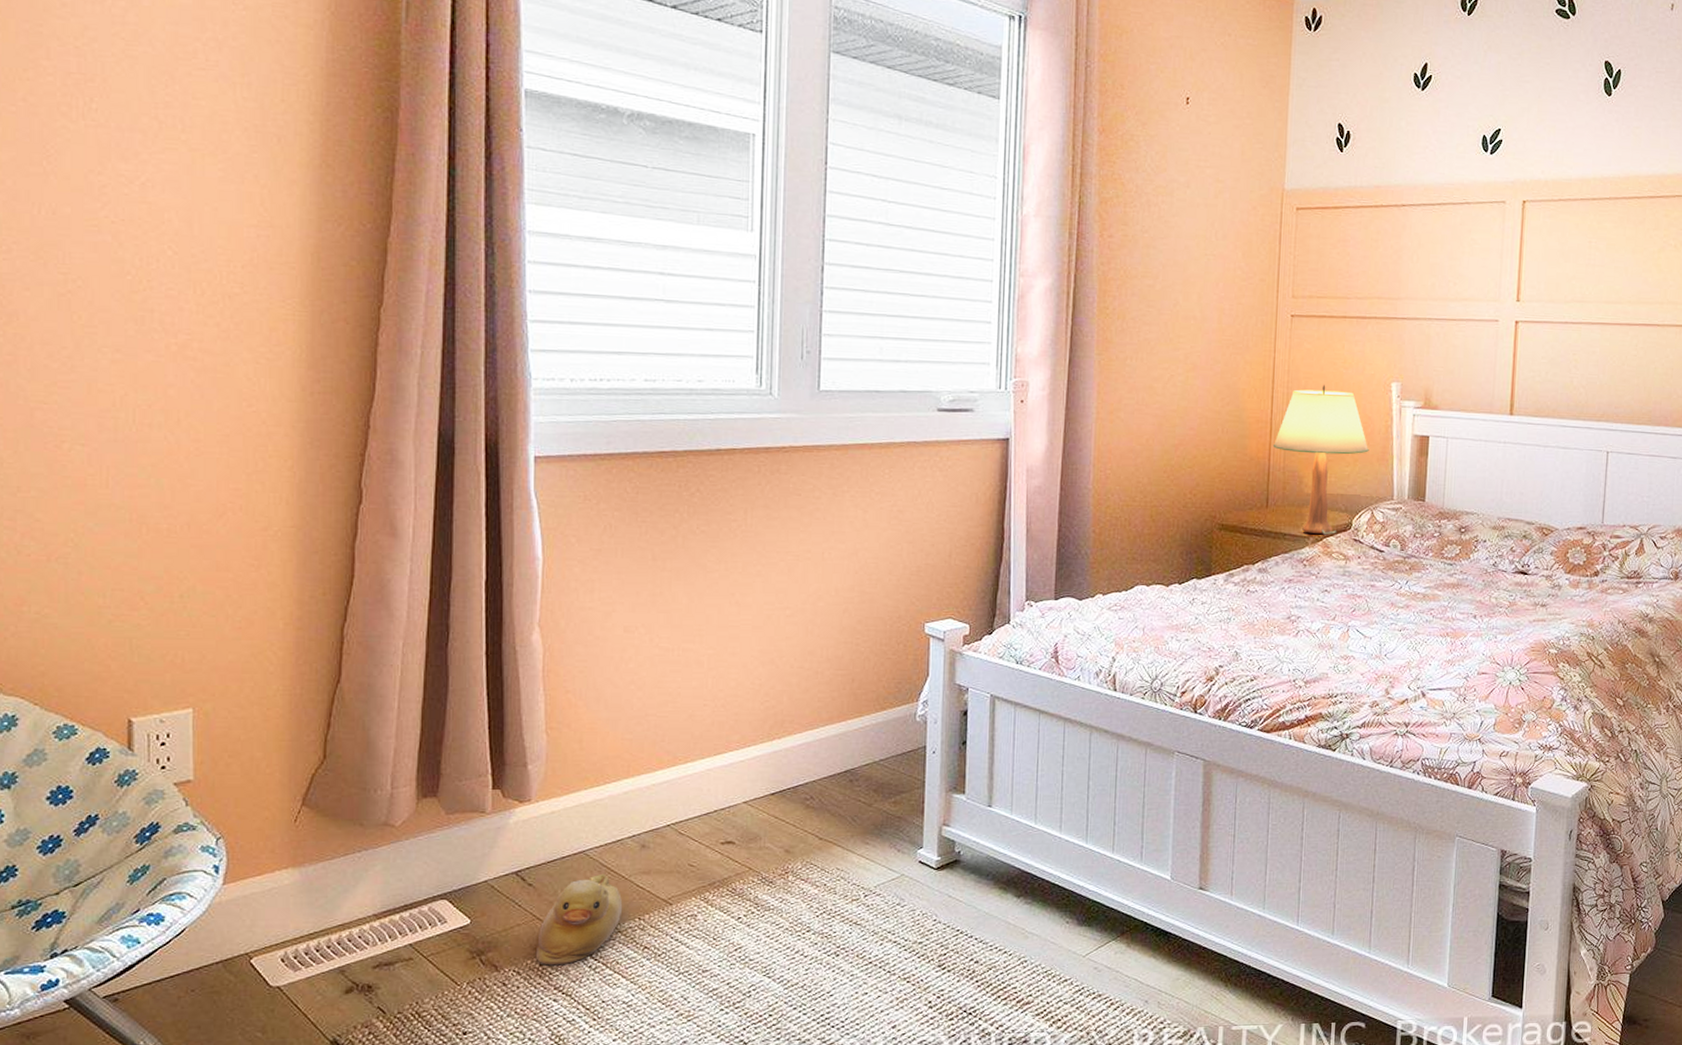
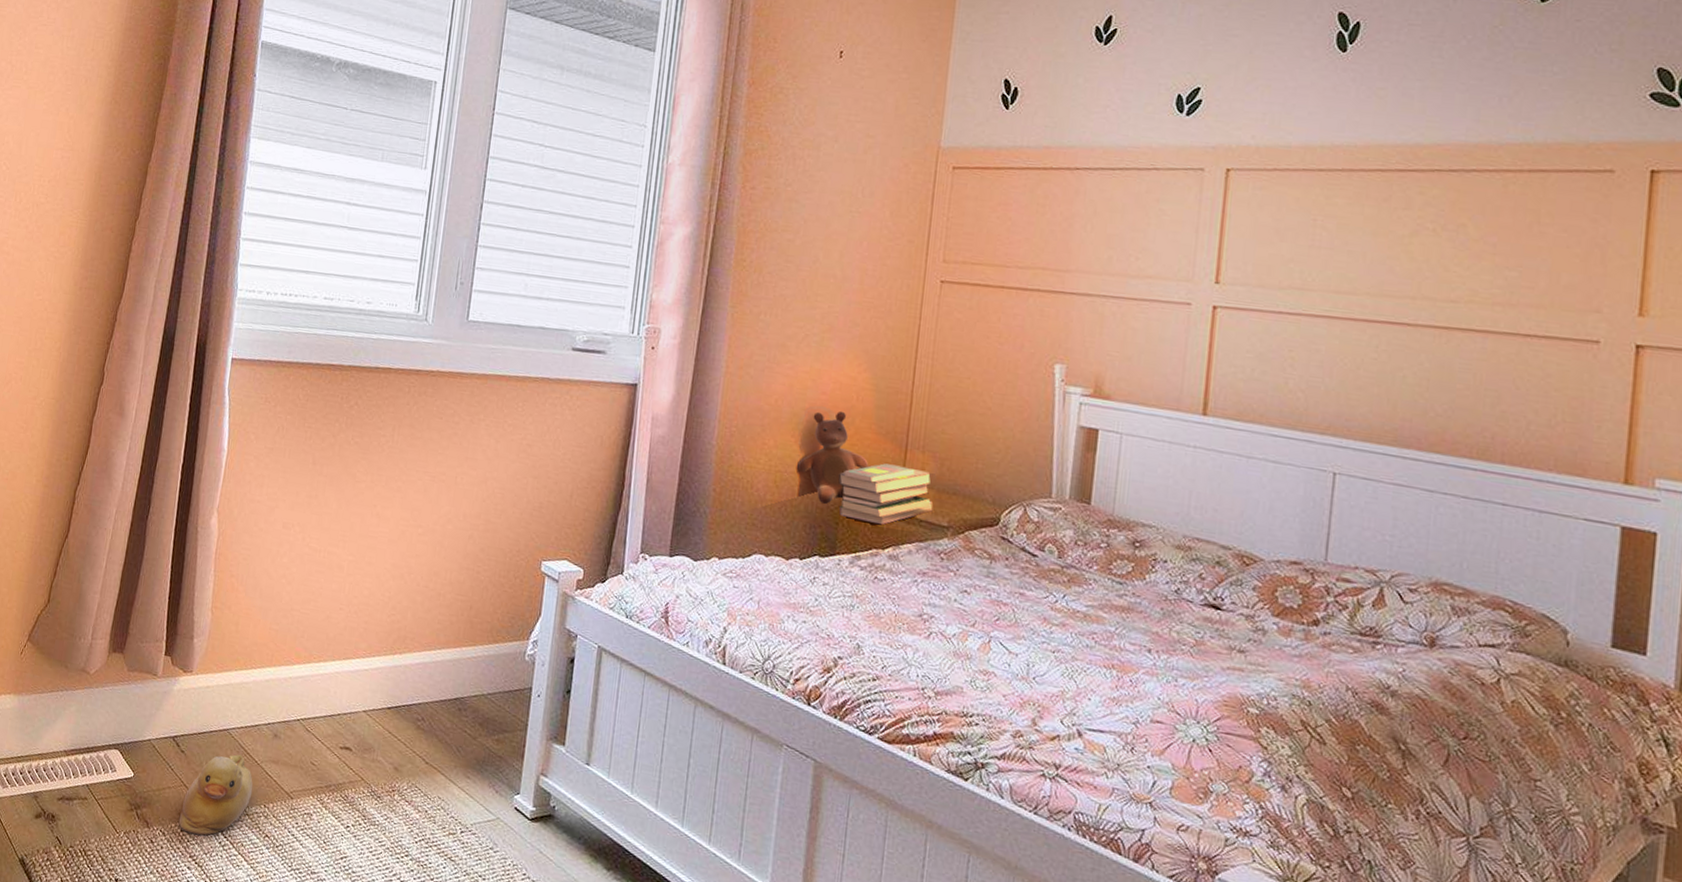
stuffed bear: none [1171,443,1235,532] -> present [797,411,868,505]
books: none [1210,487,1295,543] -> present [838,463,933,526]
table lamp: present [1273,384,1369,535] -> none [913,359,1025,529]

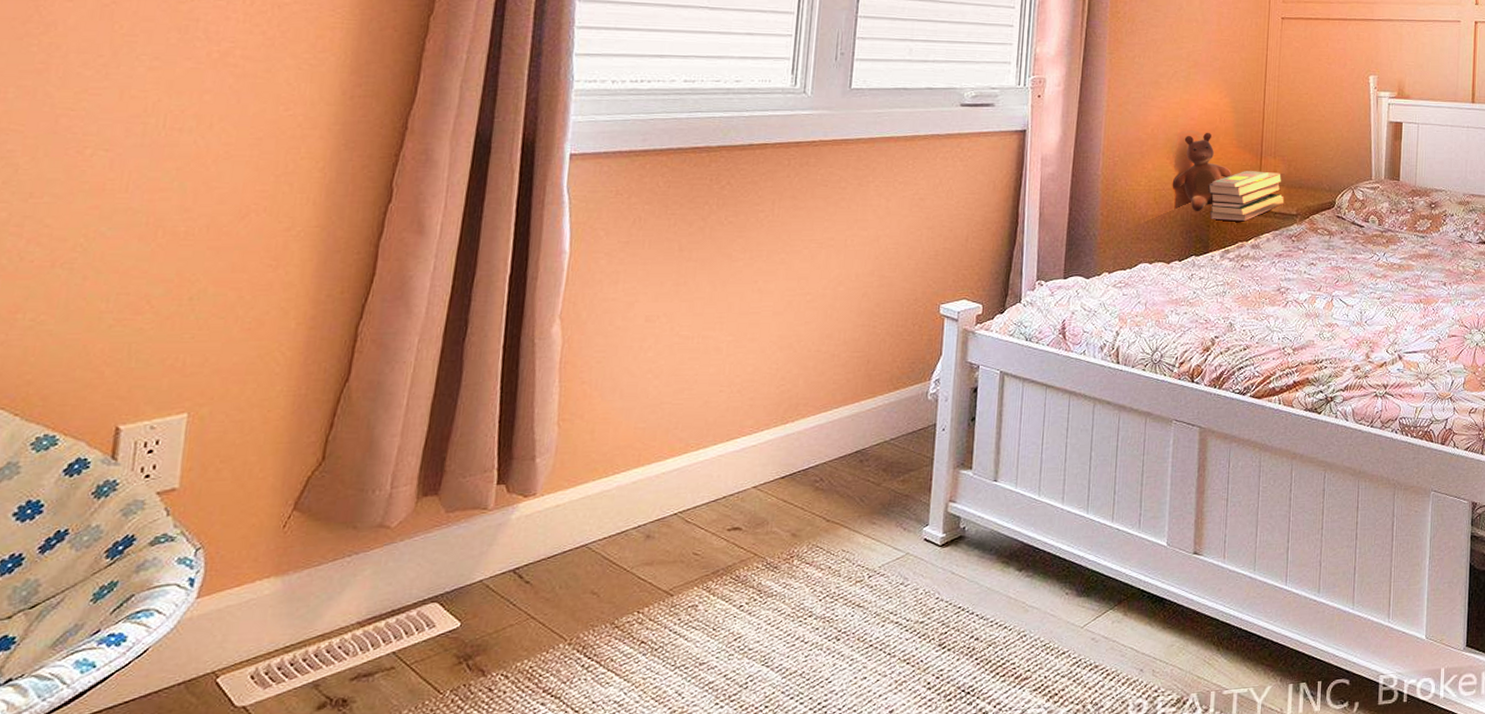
rubber duck: present [178,754,253,836] -> none [526,566,623,667]

